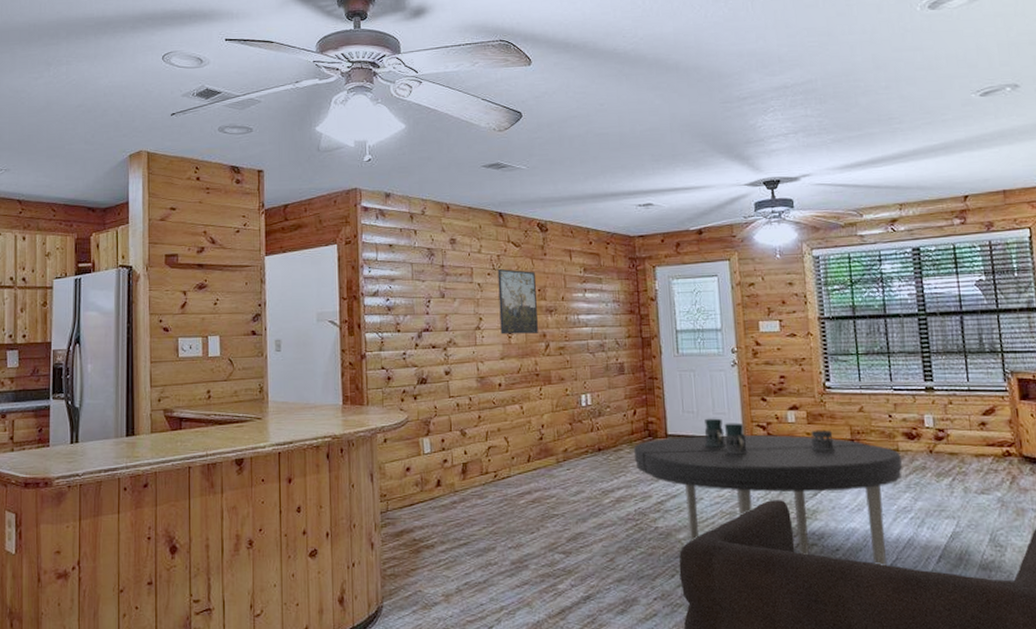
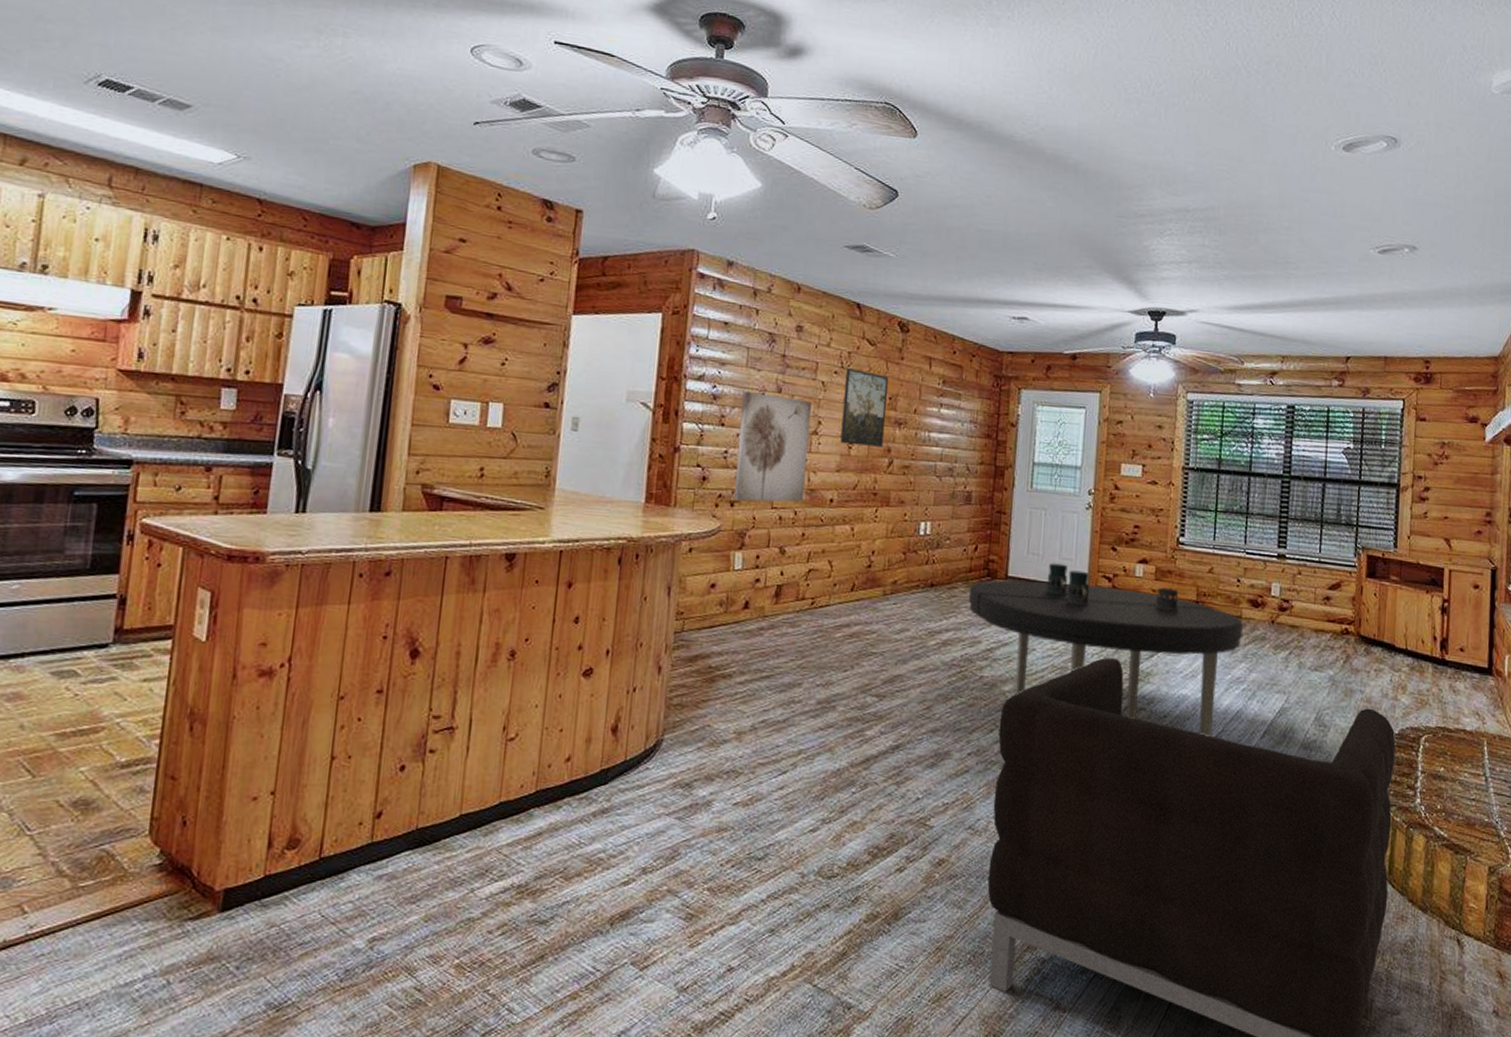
wall art: none [412,299,476,394] -> present [733,390,812,502]

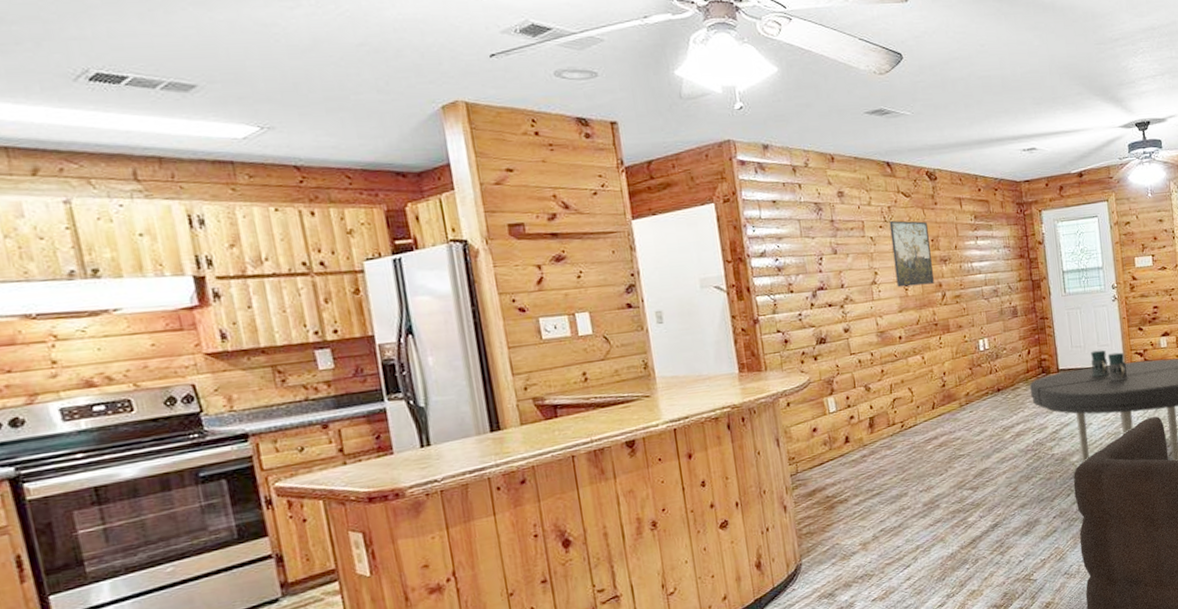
wall art: present [733,390,812,502] -> none [803,256,877,355]

